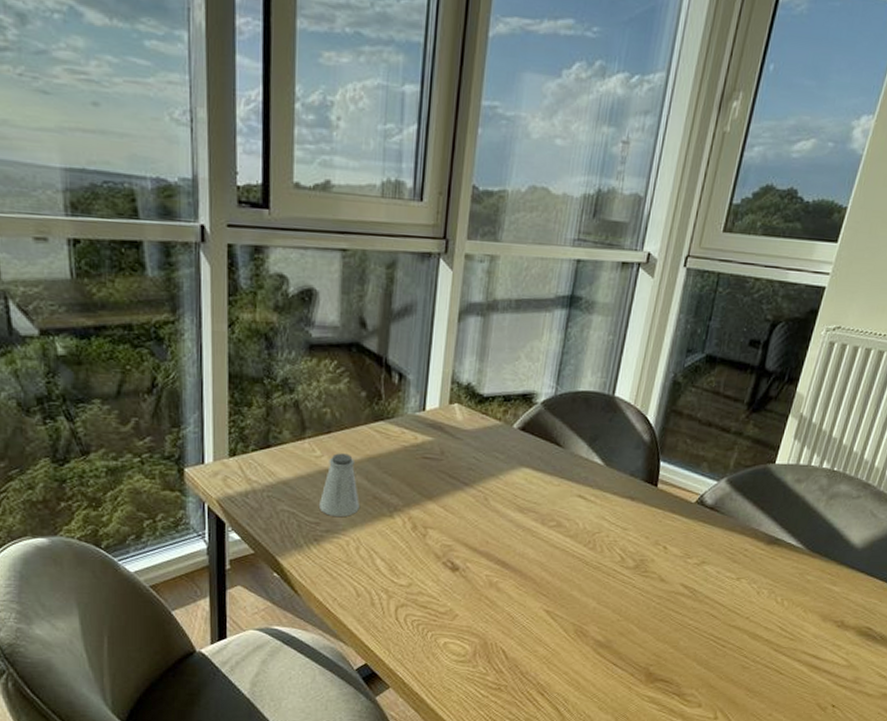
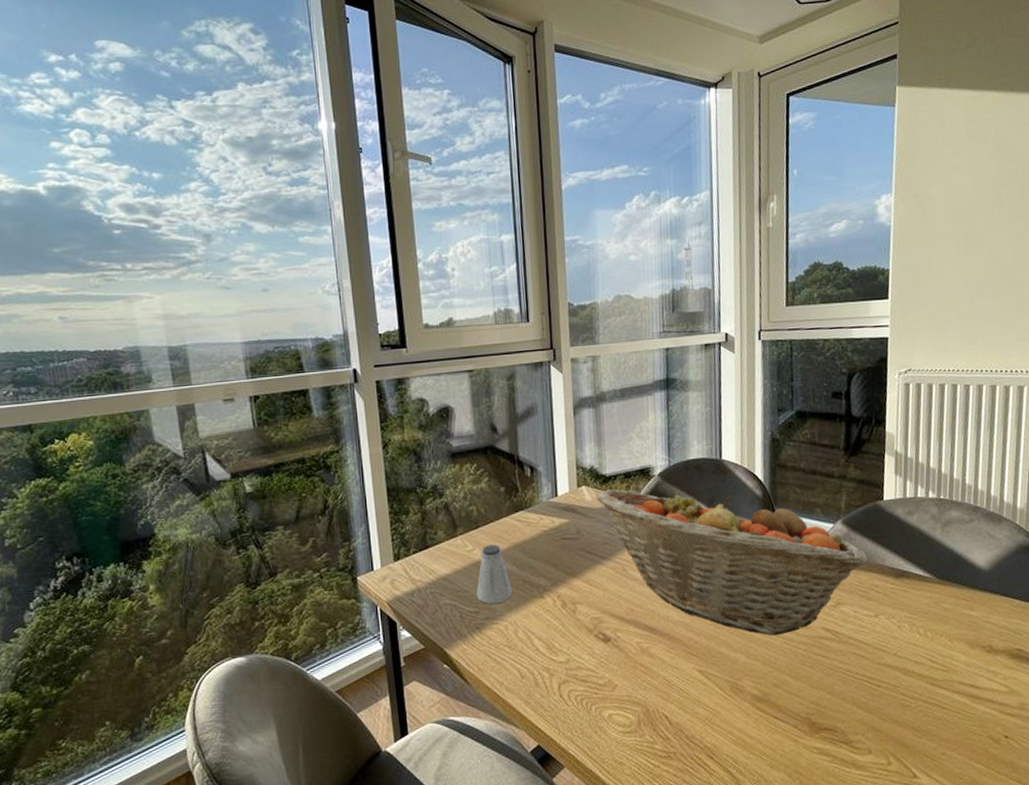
fruit basket: none [468,410,745,586] -> present [596,489,868,636]

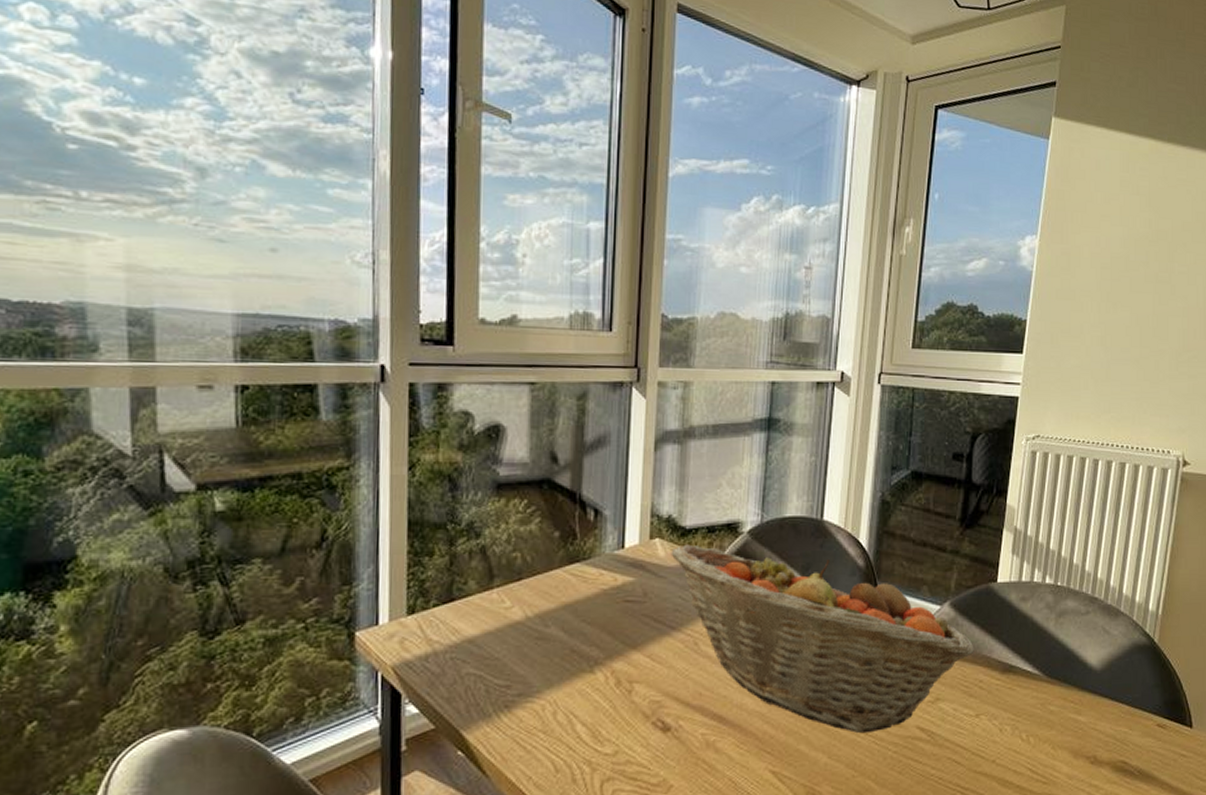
saltshaker: present [476,544,512,605] -> none [509,602,555,678]

